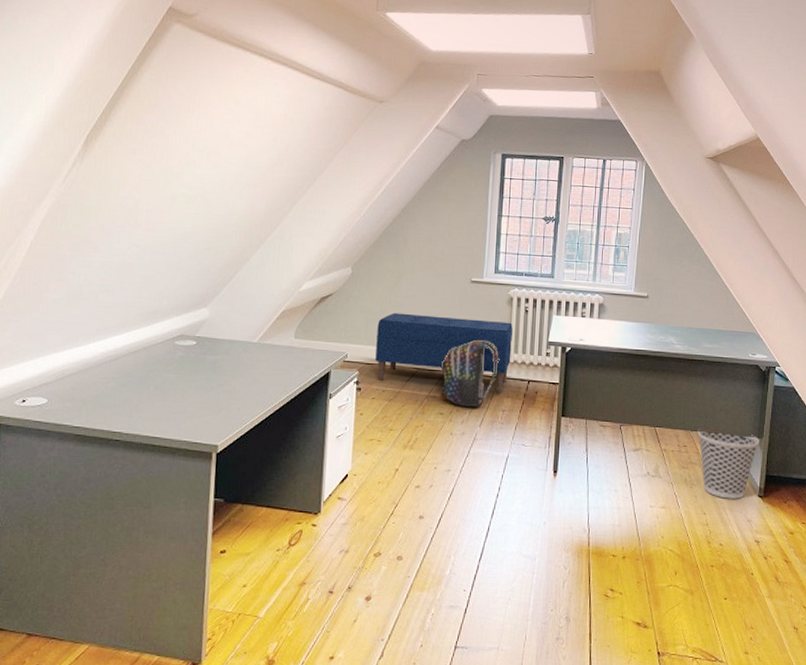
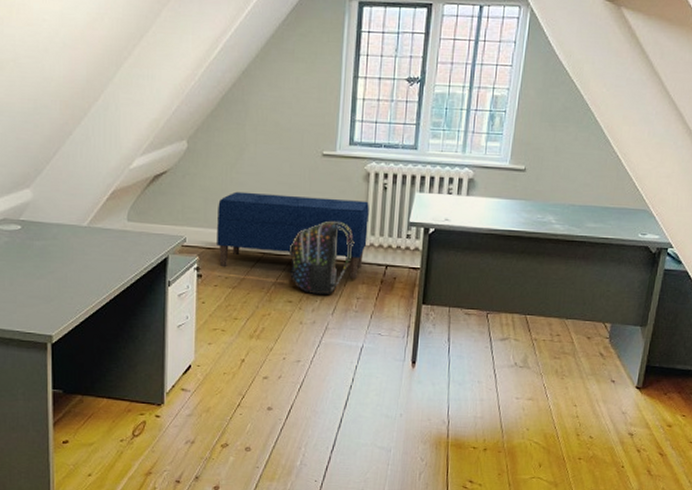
wastebasket: present [697,429,759,499] -> none [573,317,642,391]

